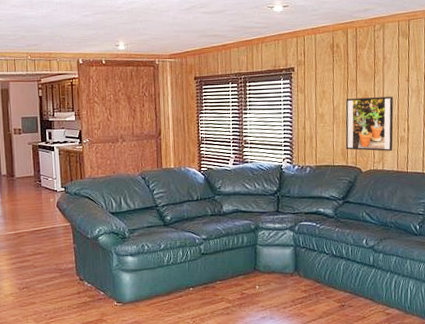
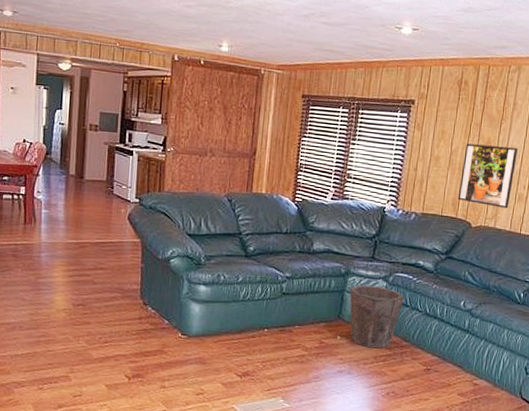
waste bin: none [261,236,311,293] -> present [349,285,405,349]

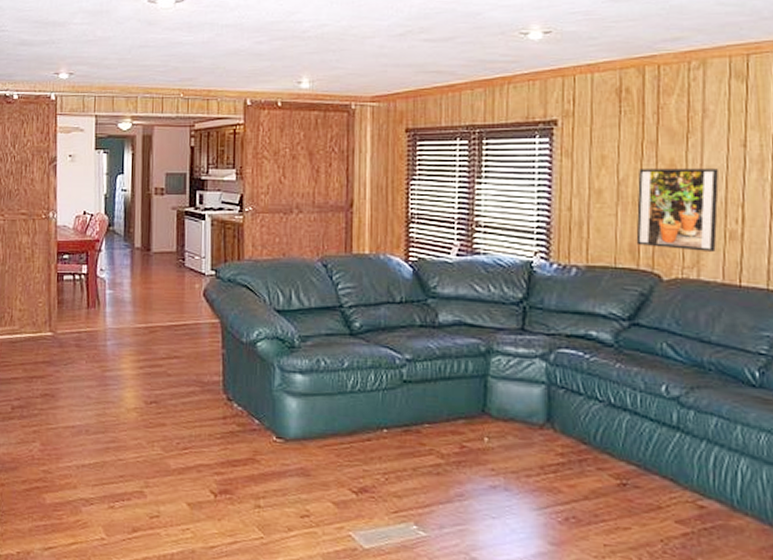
waste bin: present [349,285,405,349] -> none [495,367,575,455]

